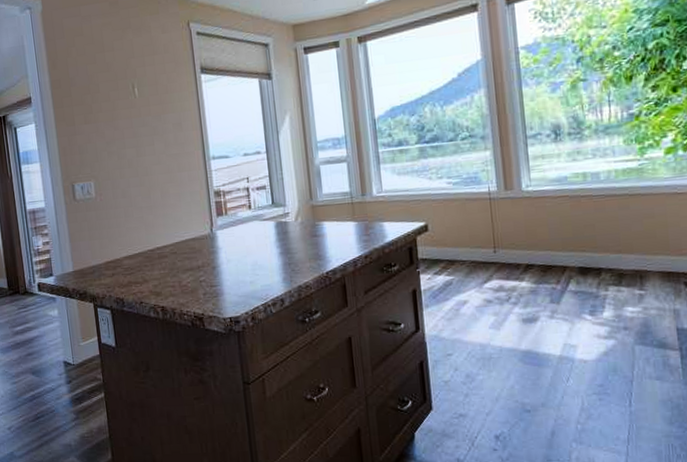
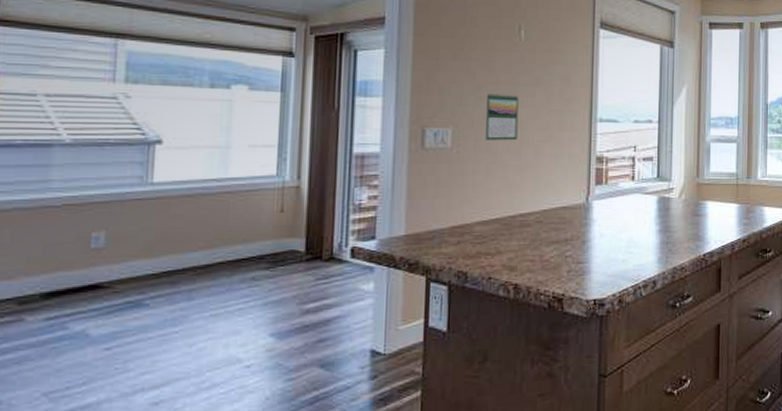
calendar: none [115,145,146,188] -> present [484,93,519,141]

